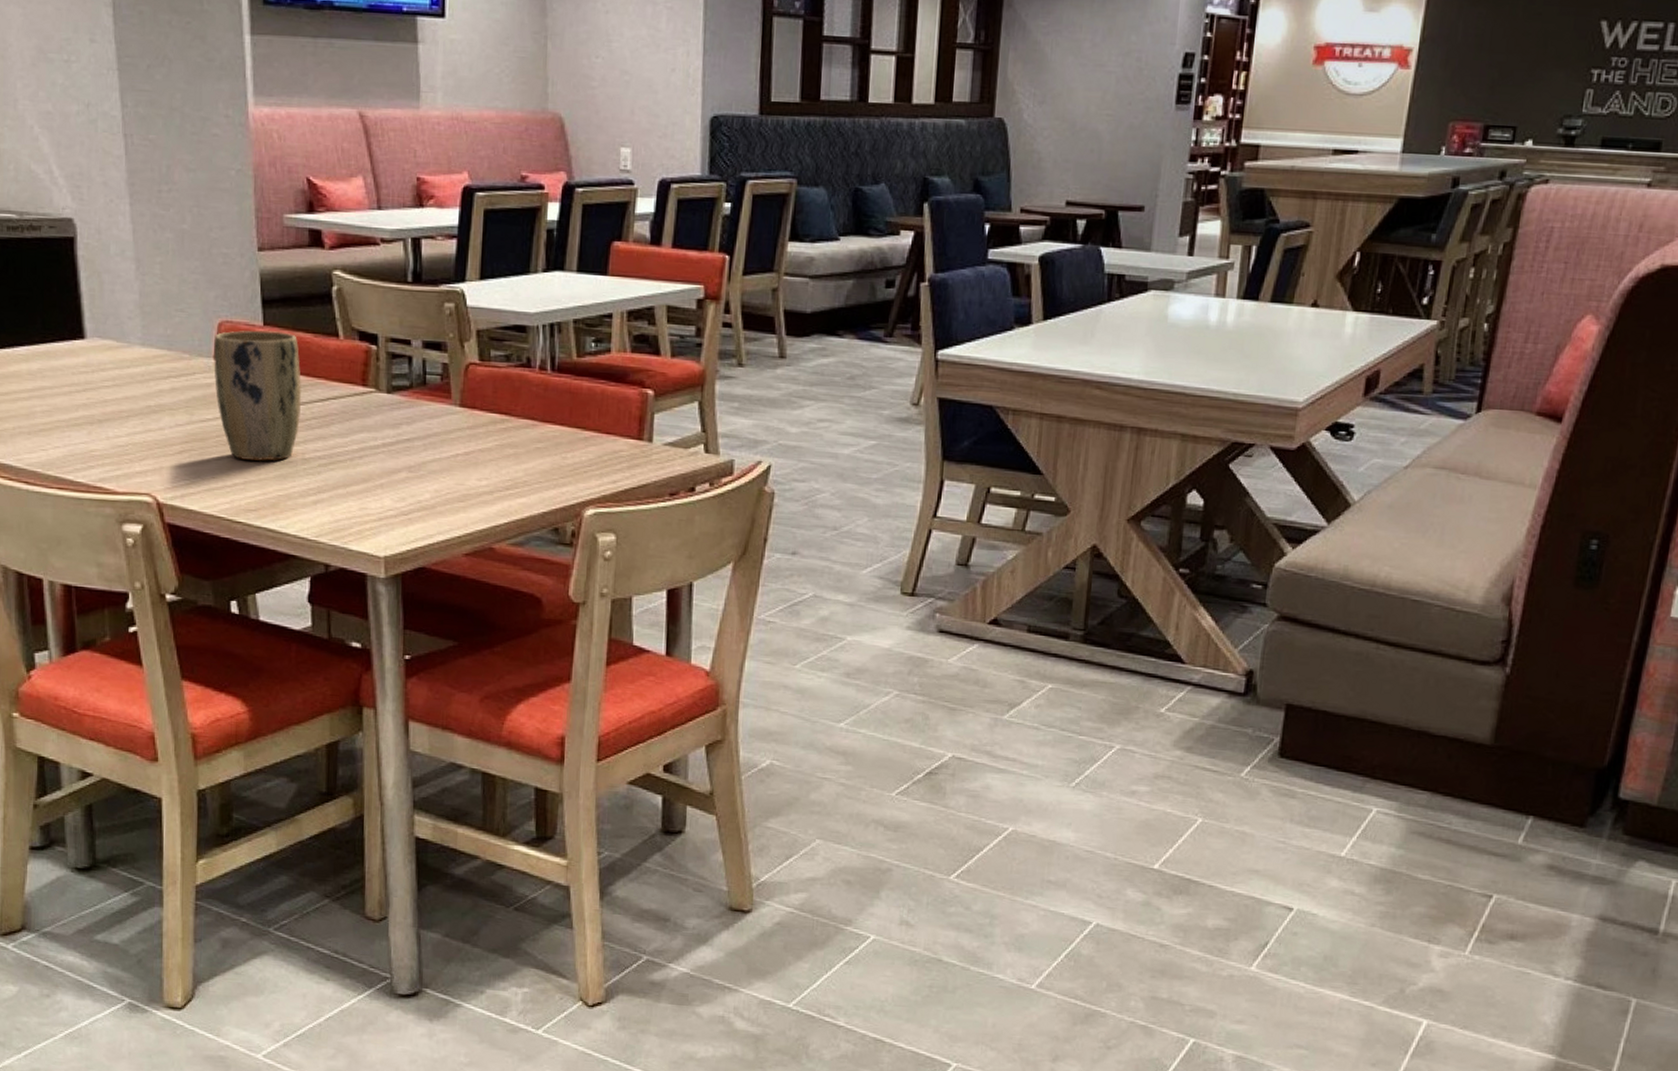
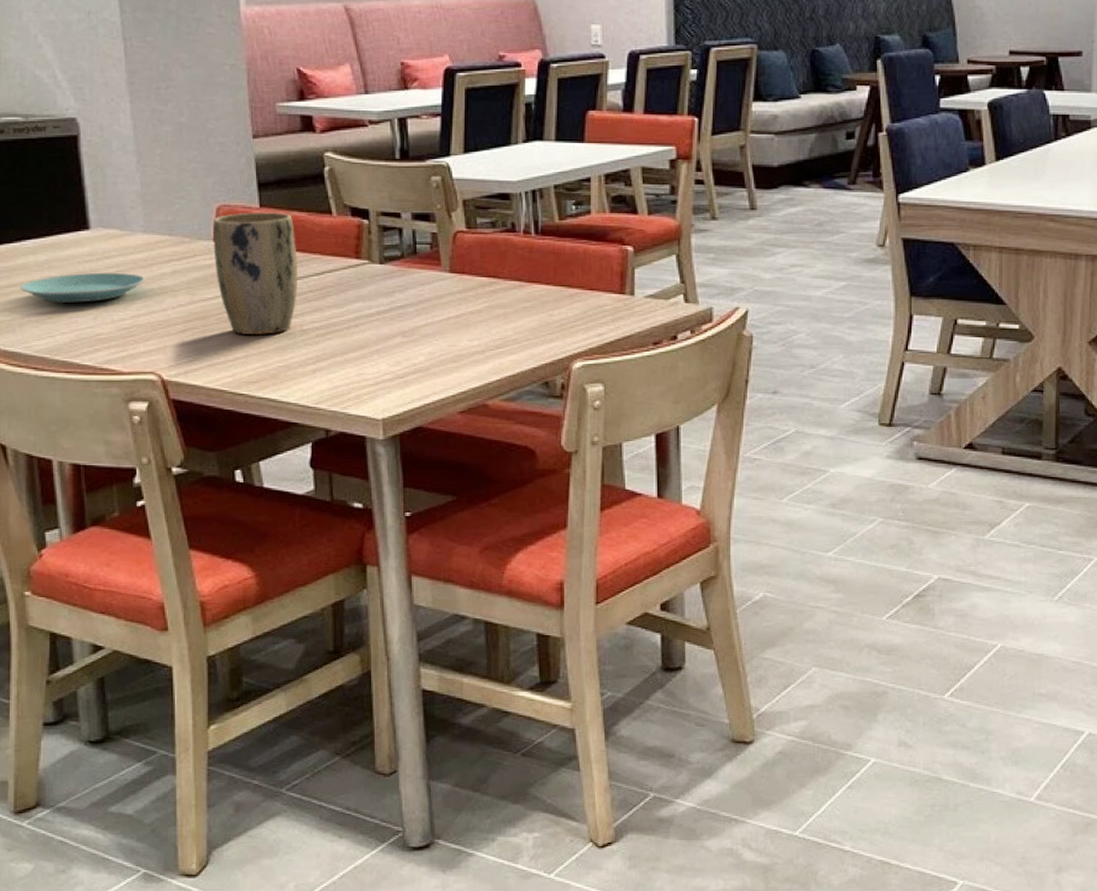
plate: none [11,385,142,416] -> present [19,272,145,303]

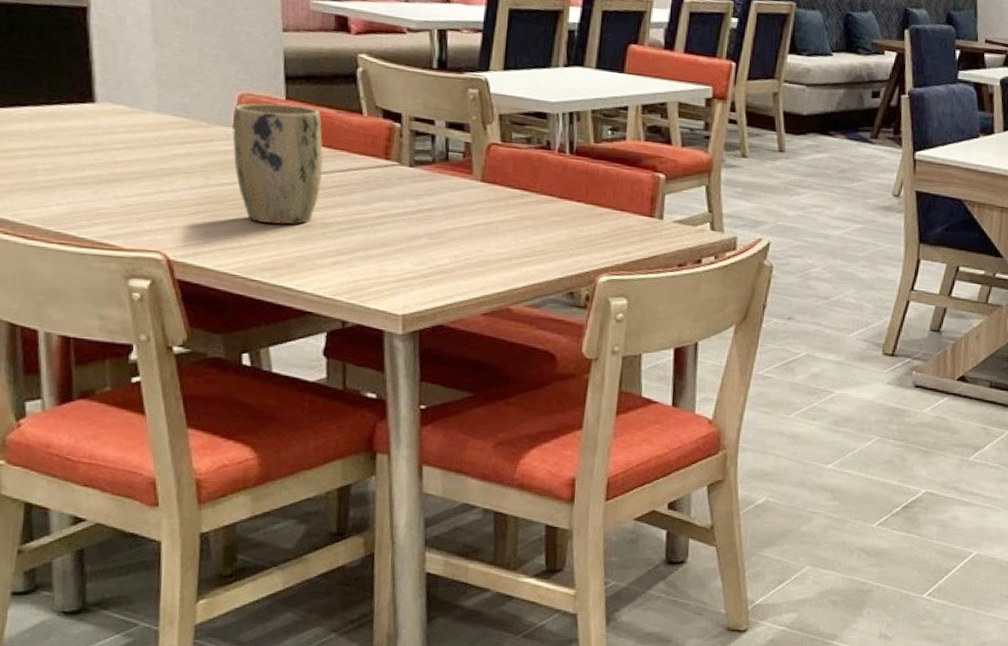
plate: present [19,272,145,303] -> none [10,145,155,176]

